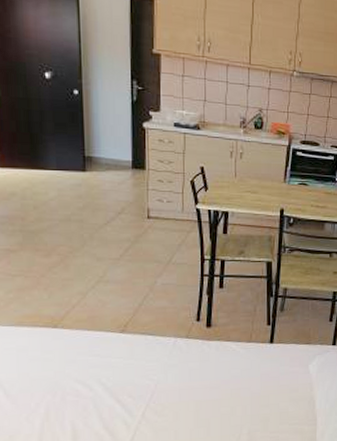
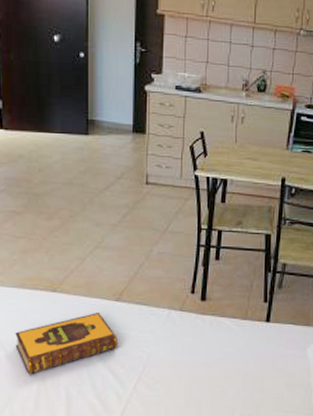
hardback book: none [14,345,125,412] -> present [15,313,118,375]

